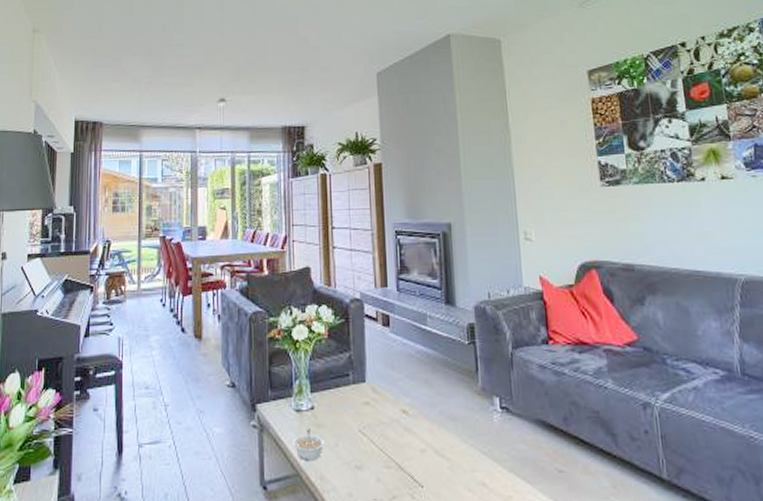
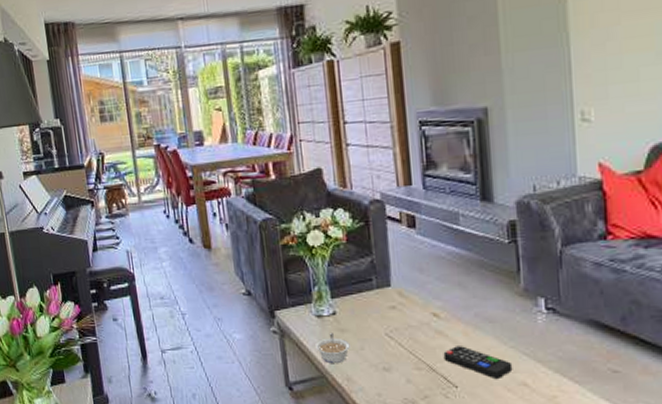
remote control: none [411,444,473,478] -> present [443,346,513,378]

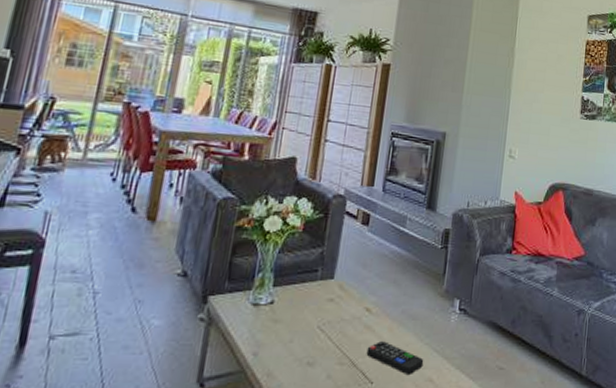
legume: present [316,333,350,364] -> none [243,323,280,358]

